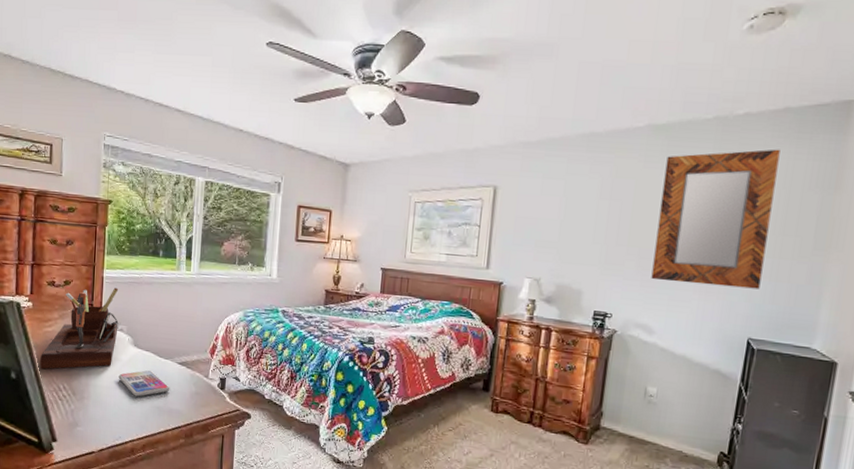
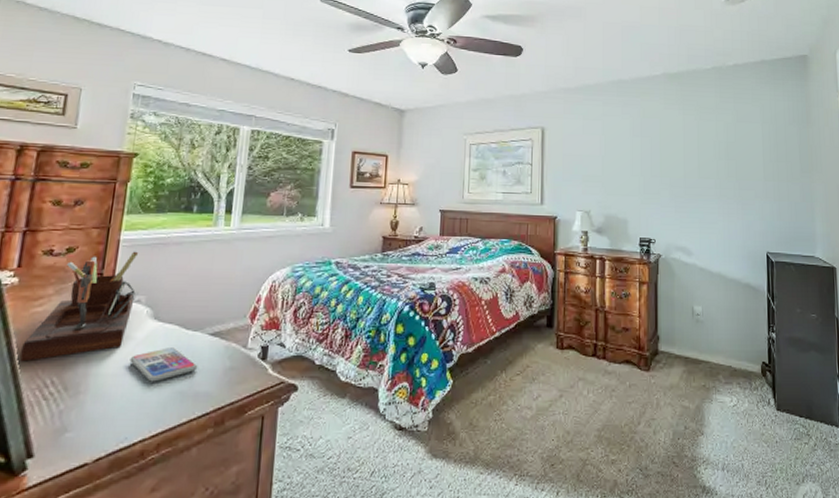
home mirror: present [651,149,780,289] -> none [681,92,768,208]

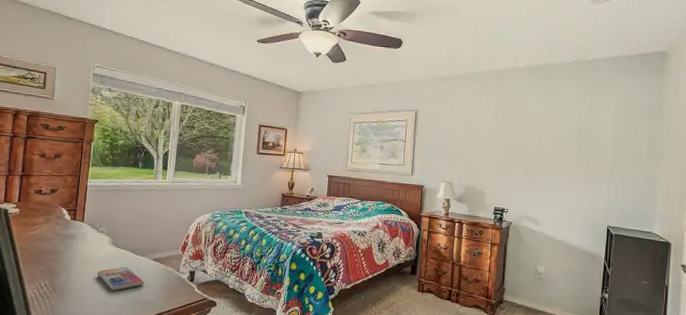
desk organizer: present [20,251,139,362] -> none [23,194,101,269]

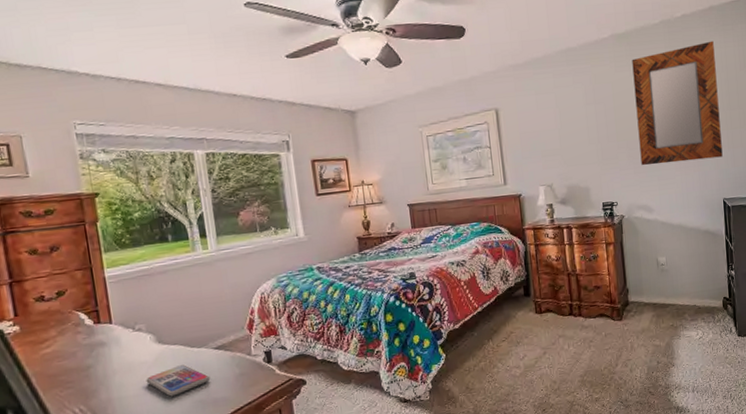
home mirror: none [535,85,620,189] -> present [632,41,723,165]

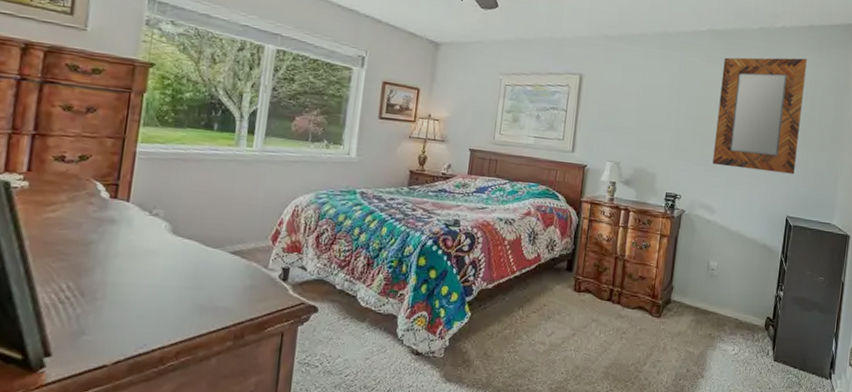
smartphone: present [146,364,211,397] -> none [148,262,218,294]

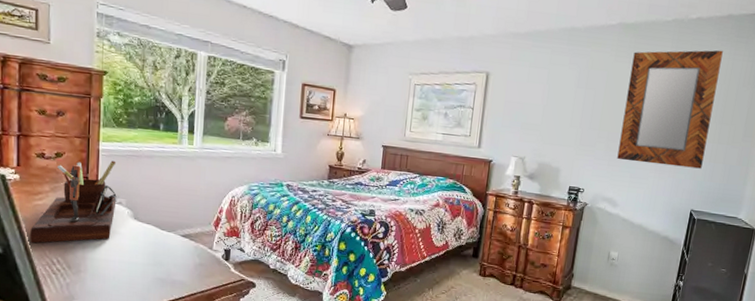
desk organizer: none [34,164,157,266] -> present [30,160,117,244]

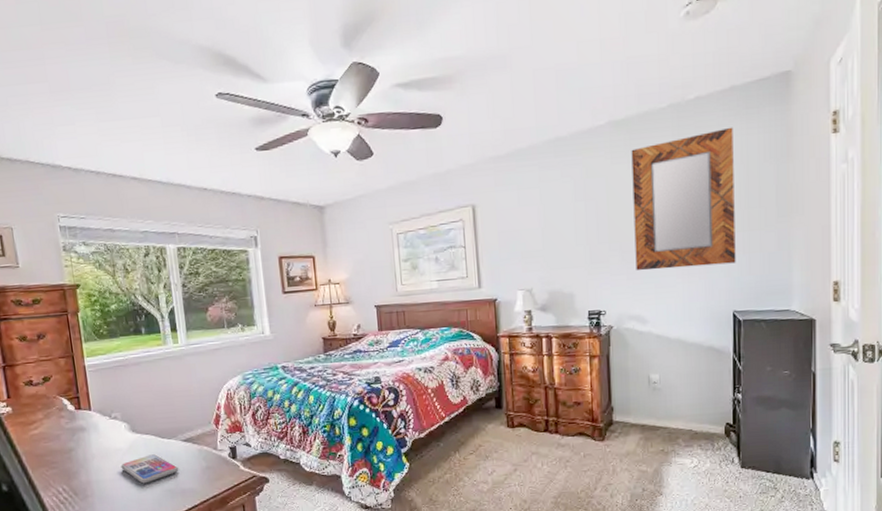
desk organizer: present [30,160,117,244] -> none [31,374,112,475]
smartphone: none [117,243,173,269] -> present [121,454,179,484]

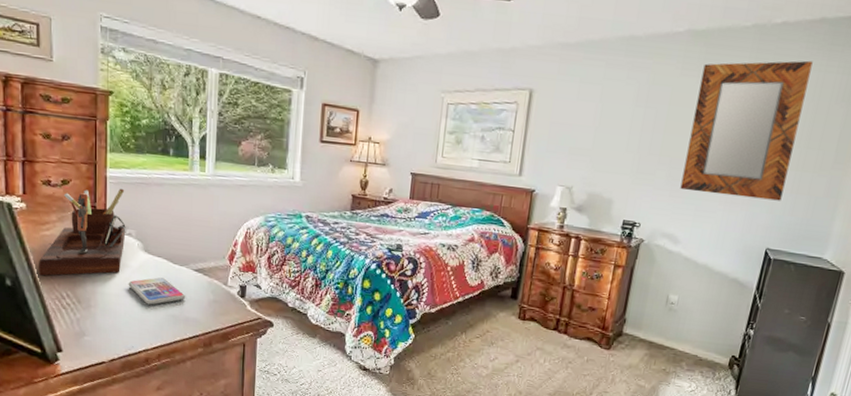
desk organizer: none [31,374,112,475] -> present [39,188,126,277]

